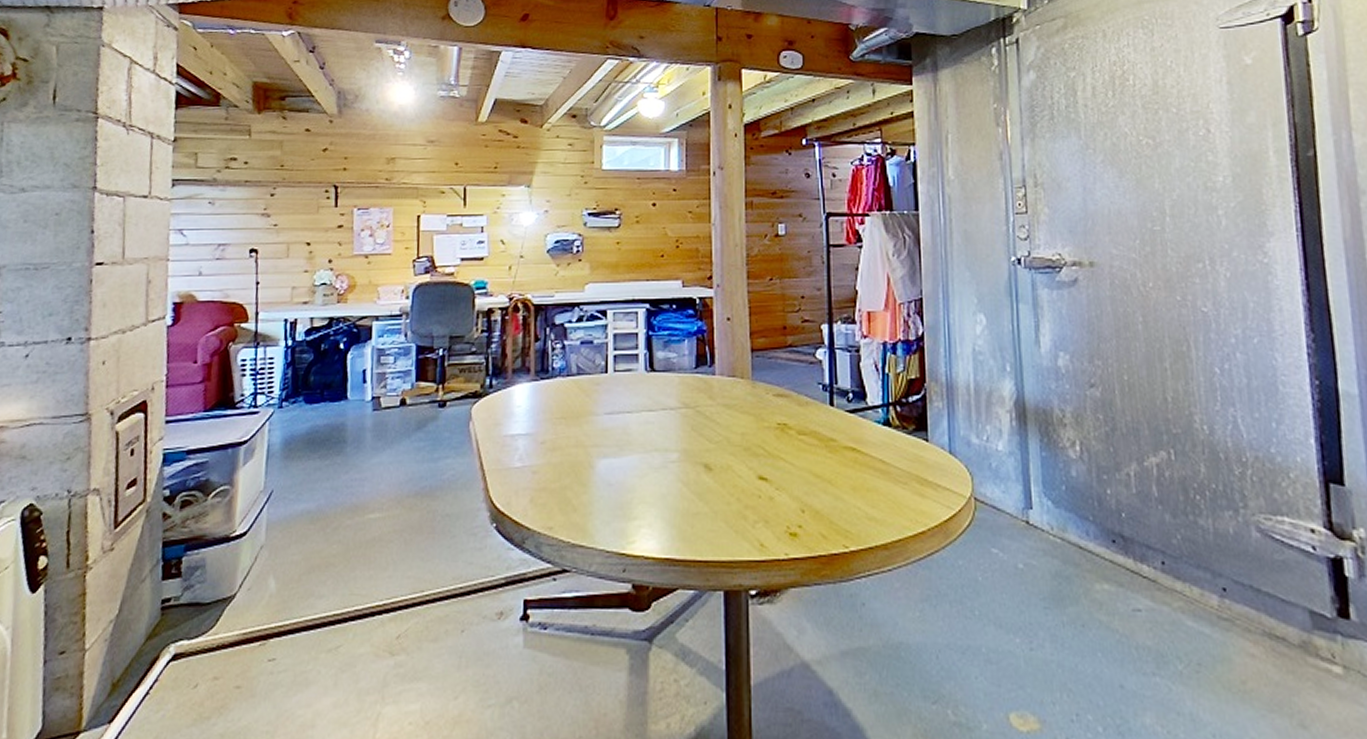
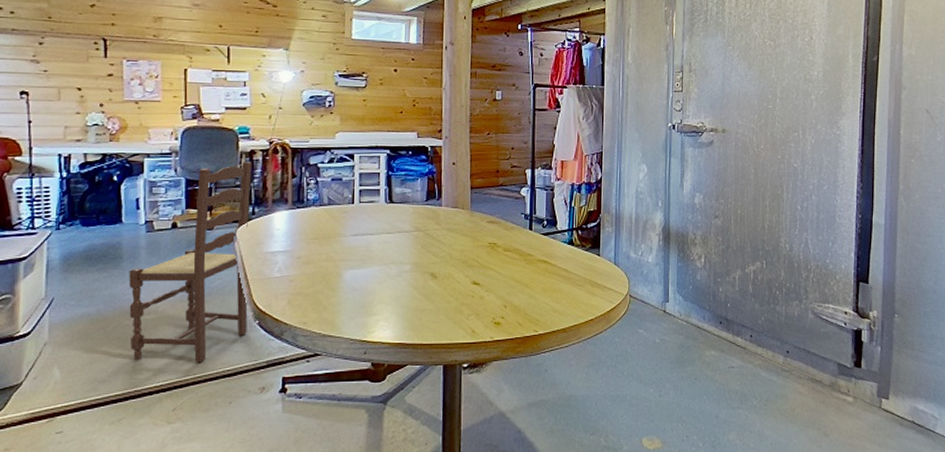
dining chair: none [351,322,490,576] -> present [128,161,253,362]

